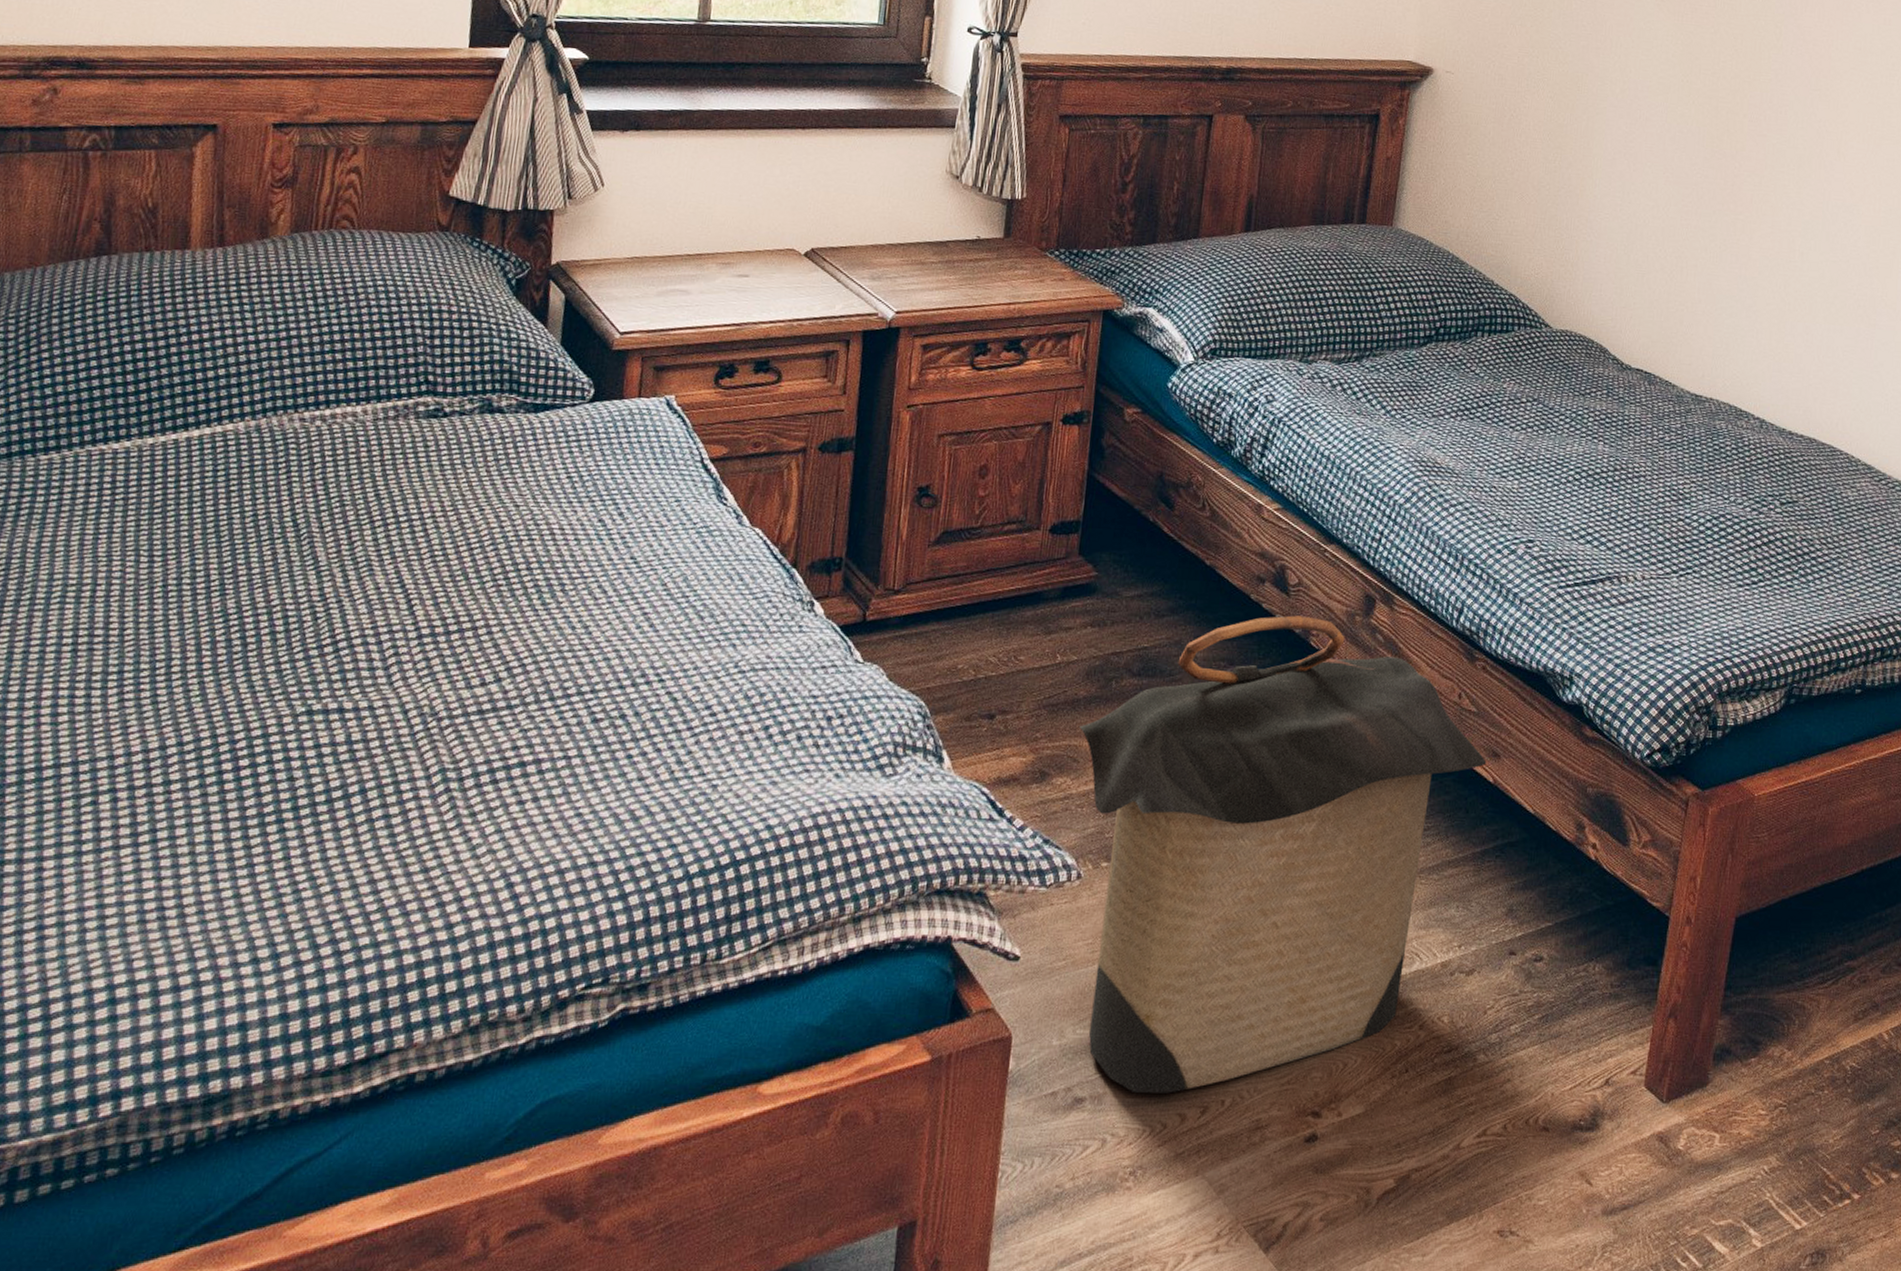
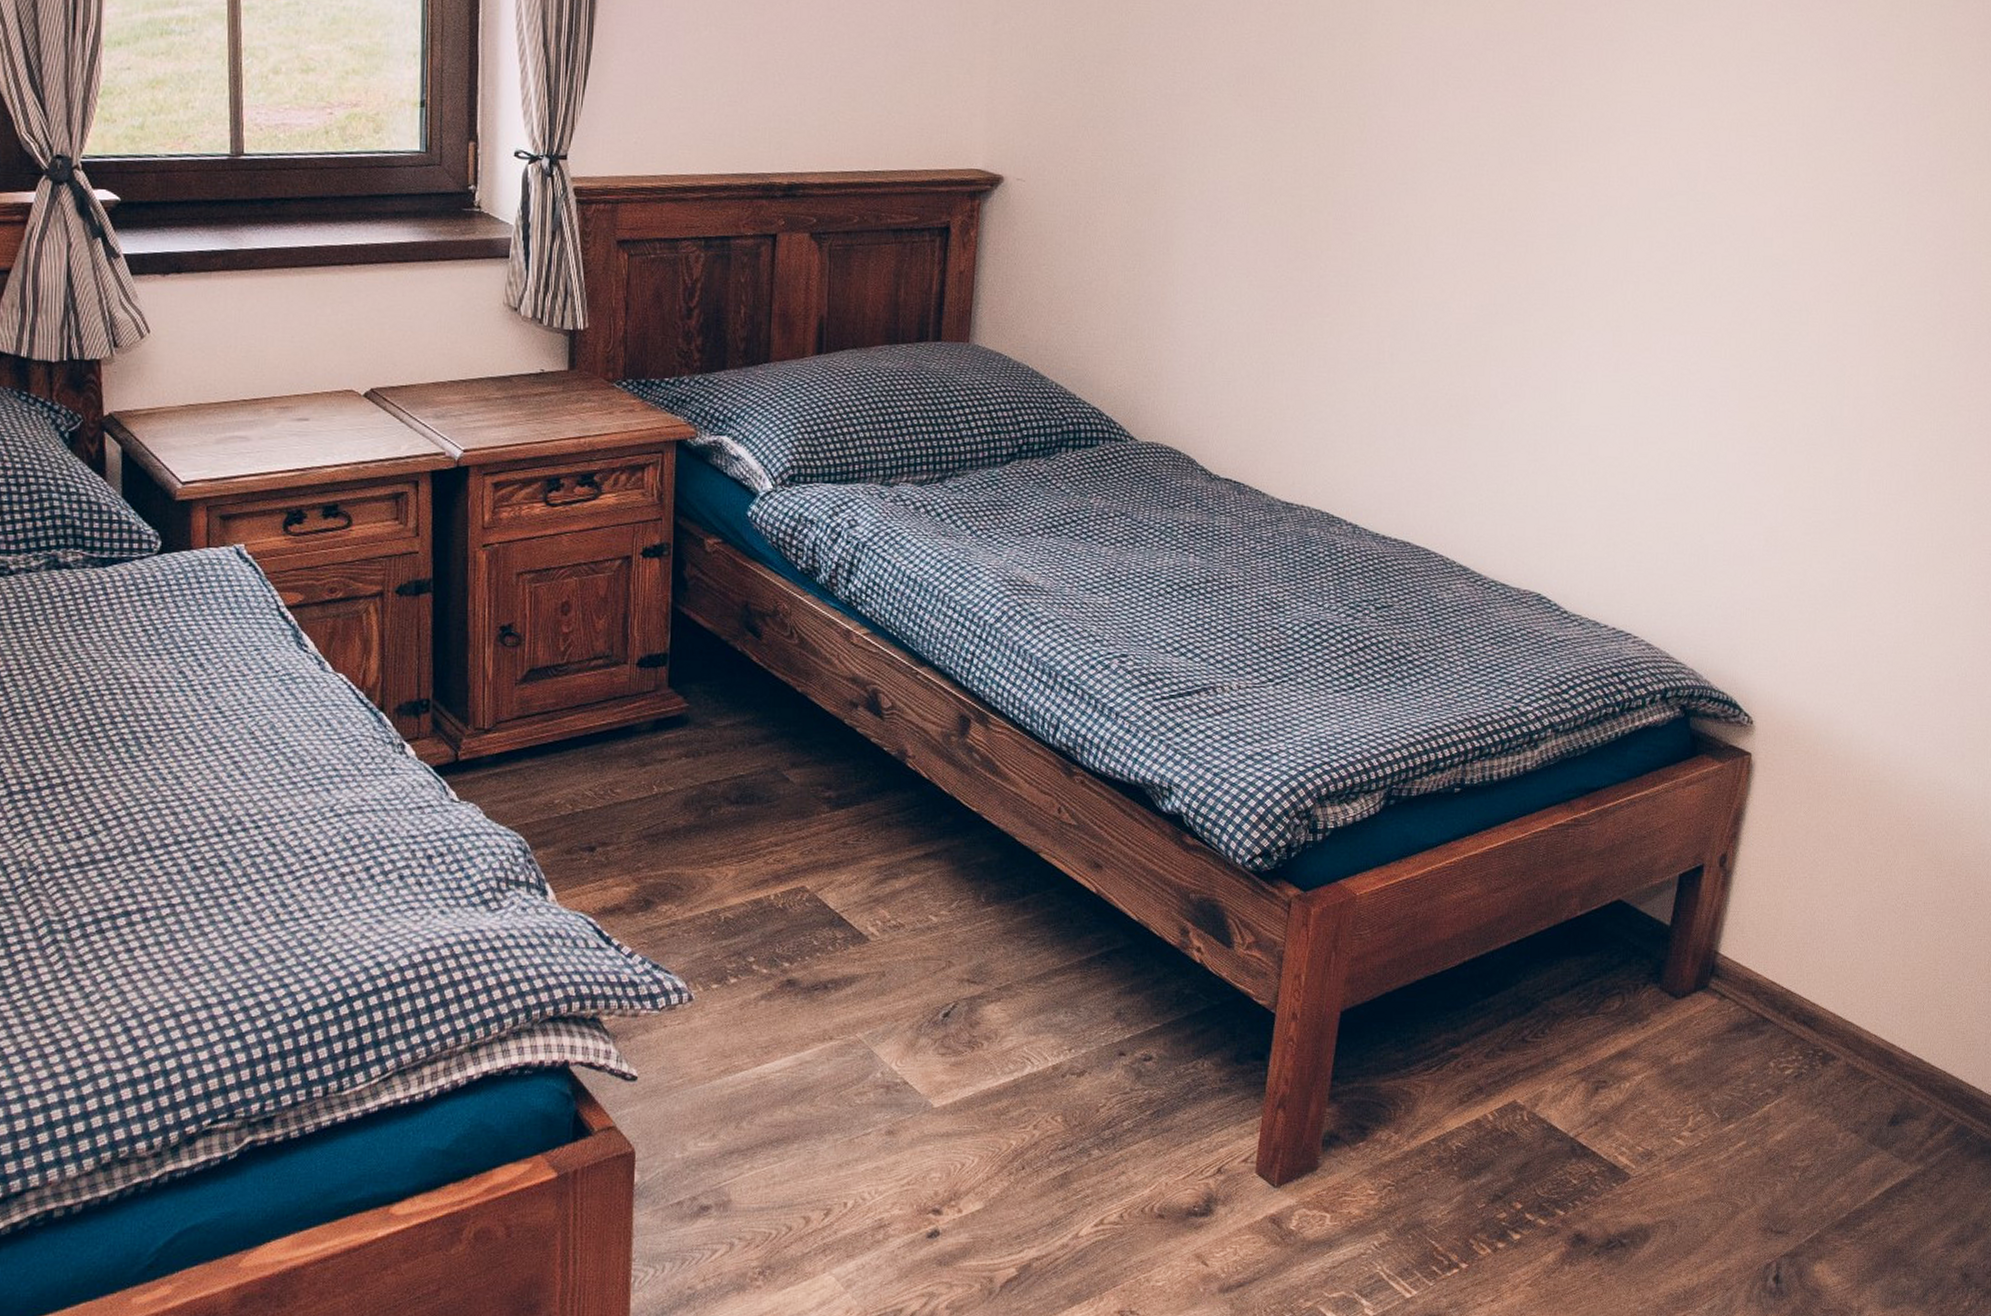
laundry hamper: present [1079,615,1487,1093] -> none [681,738,1089,1199]

